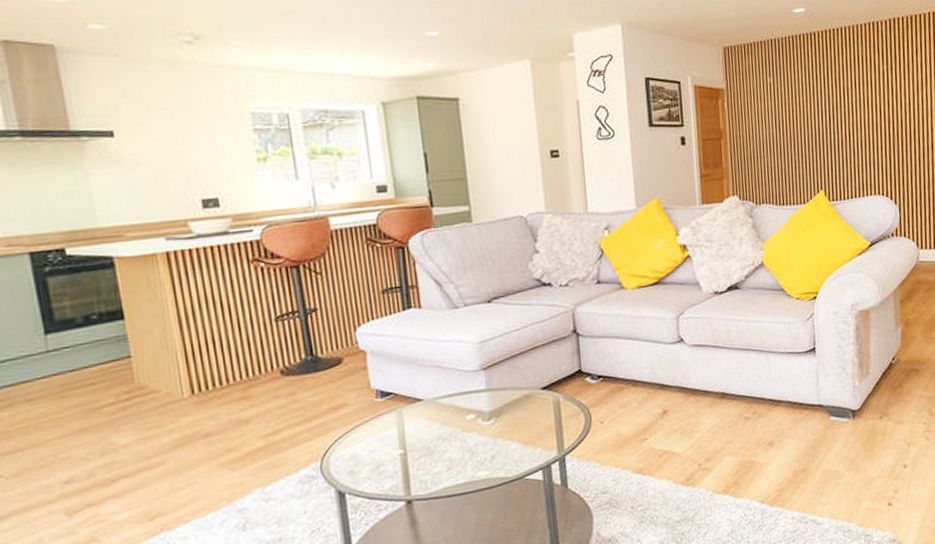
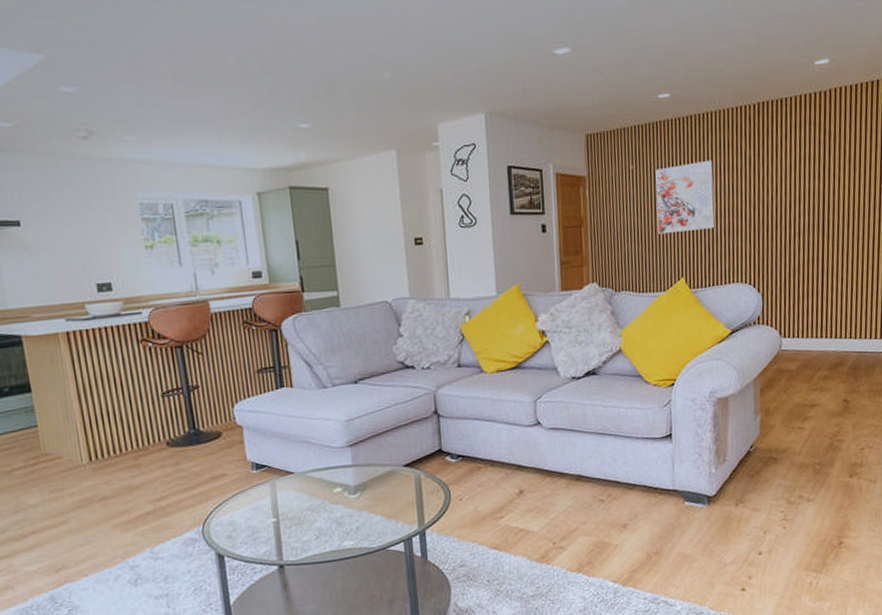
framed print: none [792,74,852,147] -> present [655,160,715,235]

